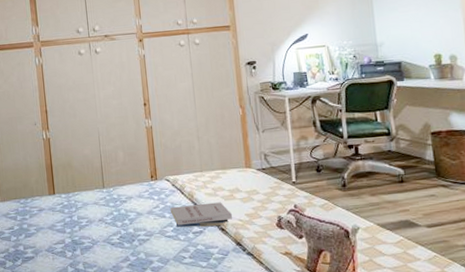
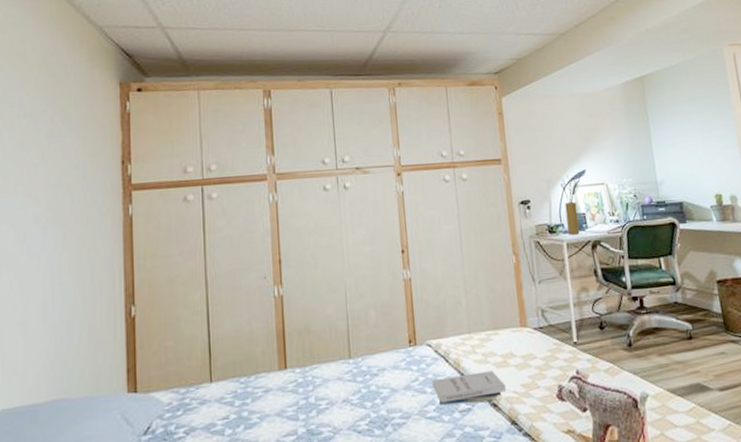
vase: none [283,39,303,91] -> present [560,175,581,235]

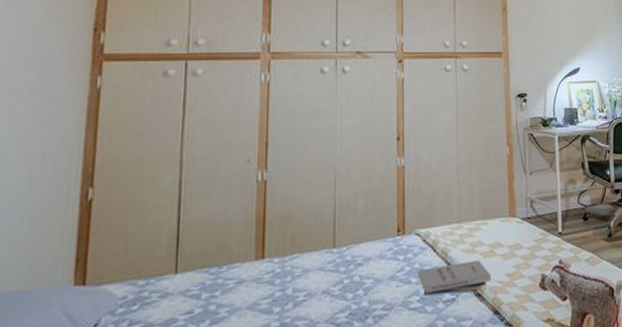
vase: present [560,175,581,235] -> none [556,72,575,129]

